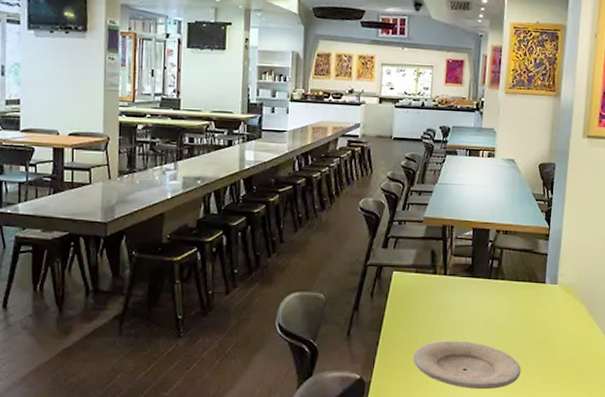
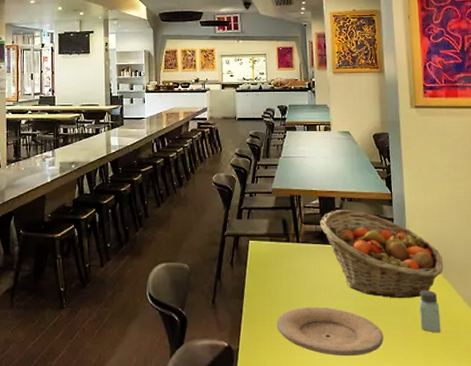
fruit basket: none [470,242,592,335] -> present [320,210,444,299]
saltshaker: none [559,327,581,368] -> present [419,290,441,333]

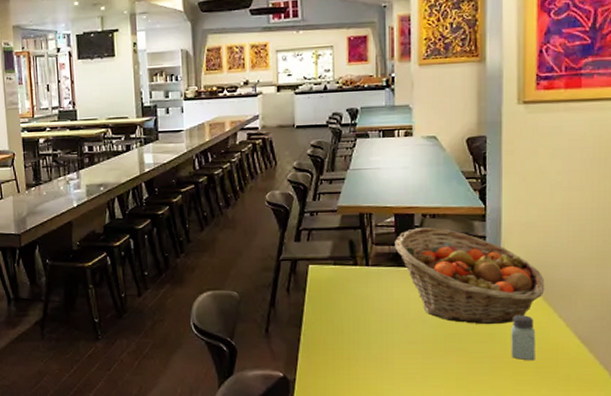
plate: present [276,307,384,357] -> none [339,334,465,386]

